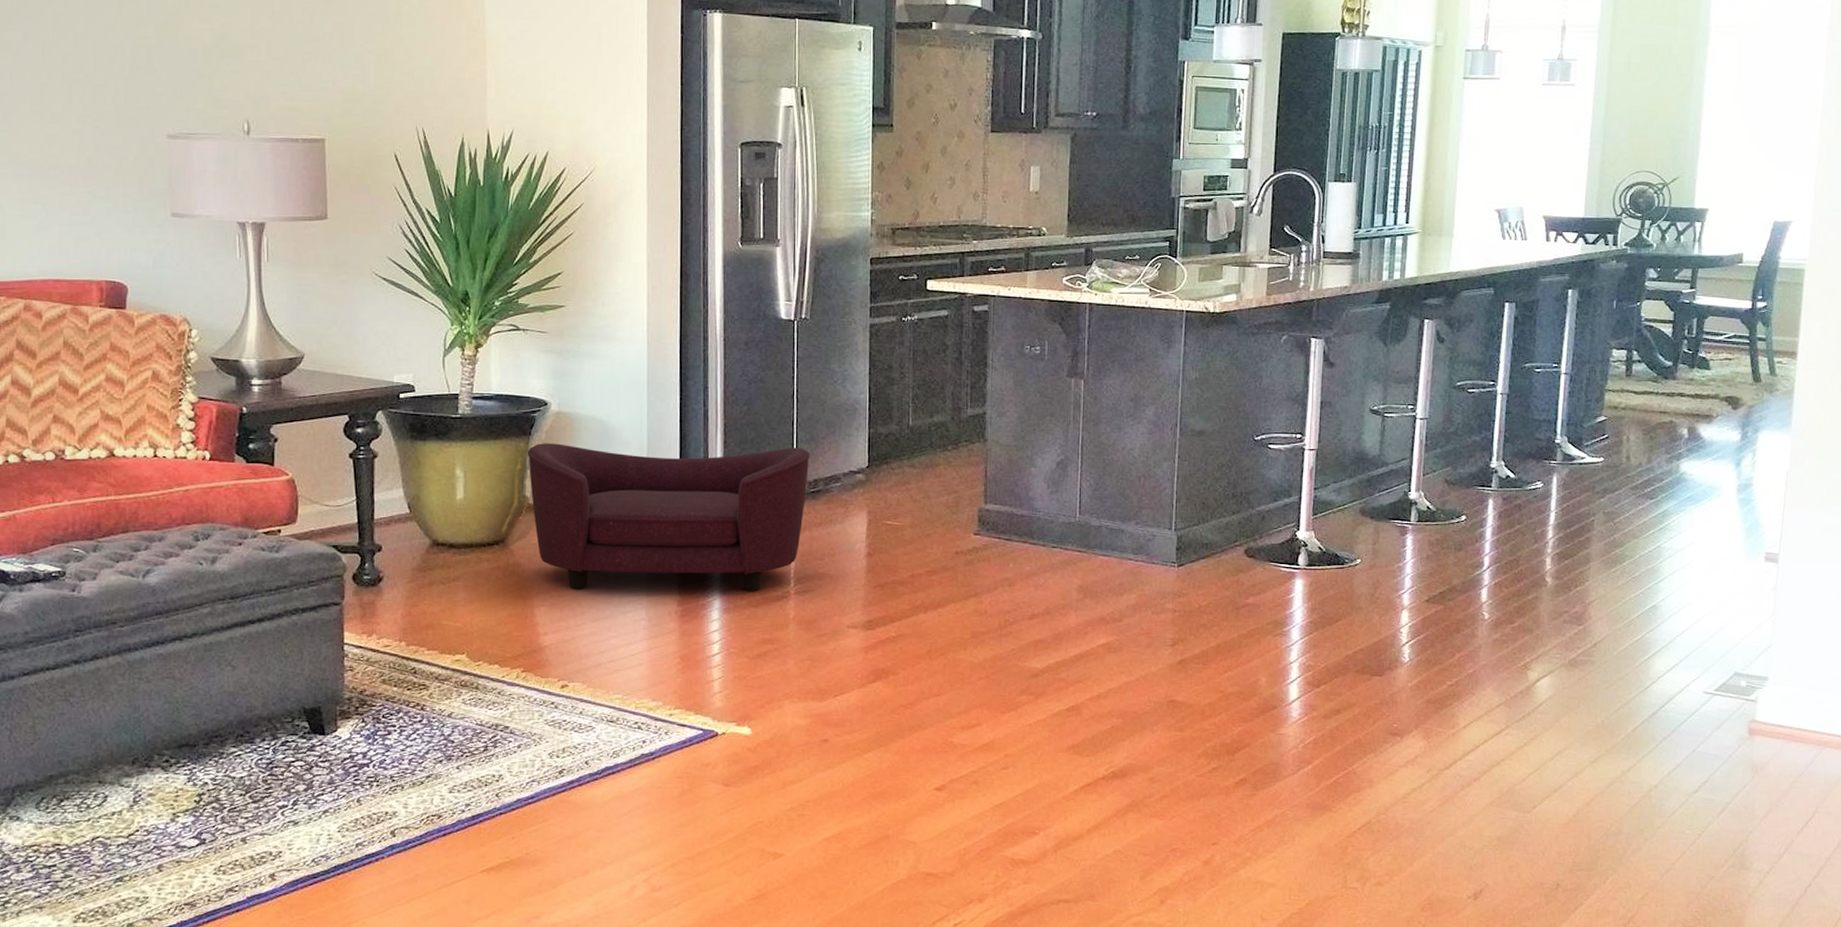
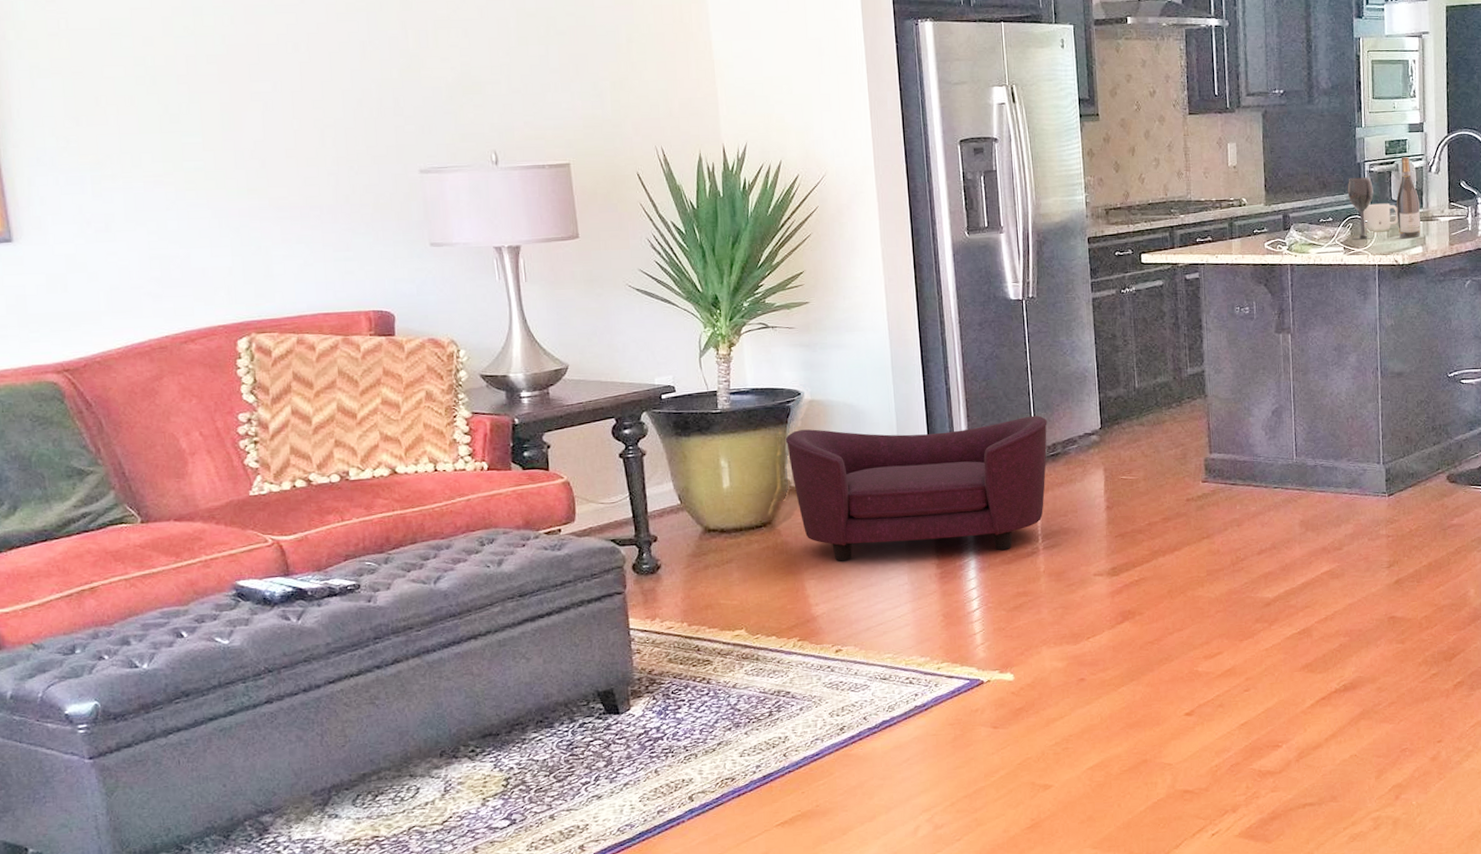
wine glass: none [1158,213,1187,283] -> present [1347,177,1375,241]
mug: none [1173,243,1213,276] -> present [1362,203,1399,234]
wine bottle: none [1210,195,1237,284] -> present [1396,157,1421,238]

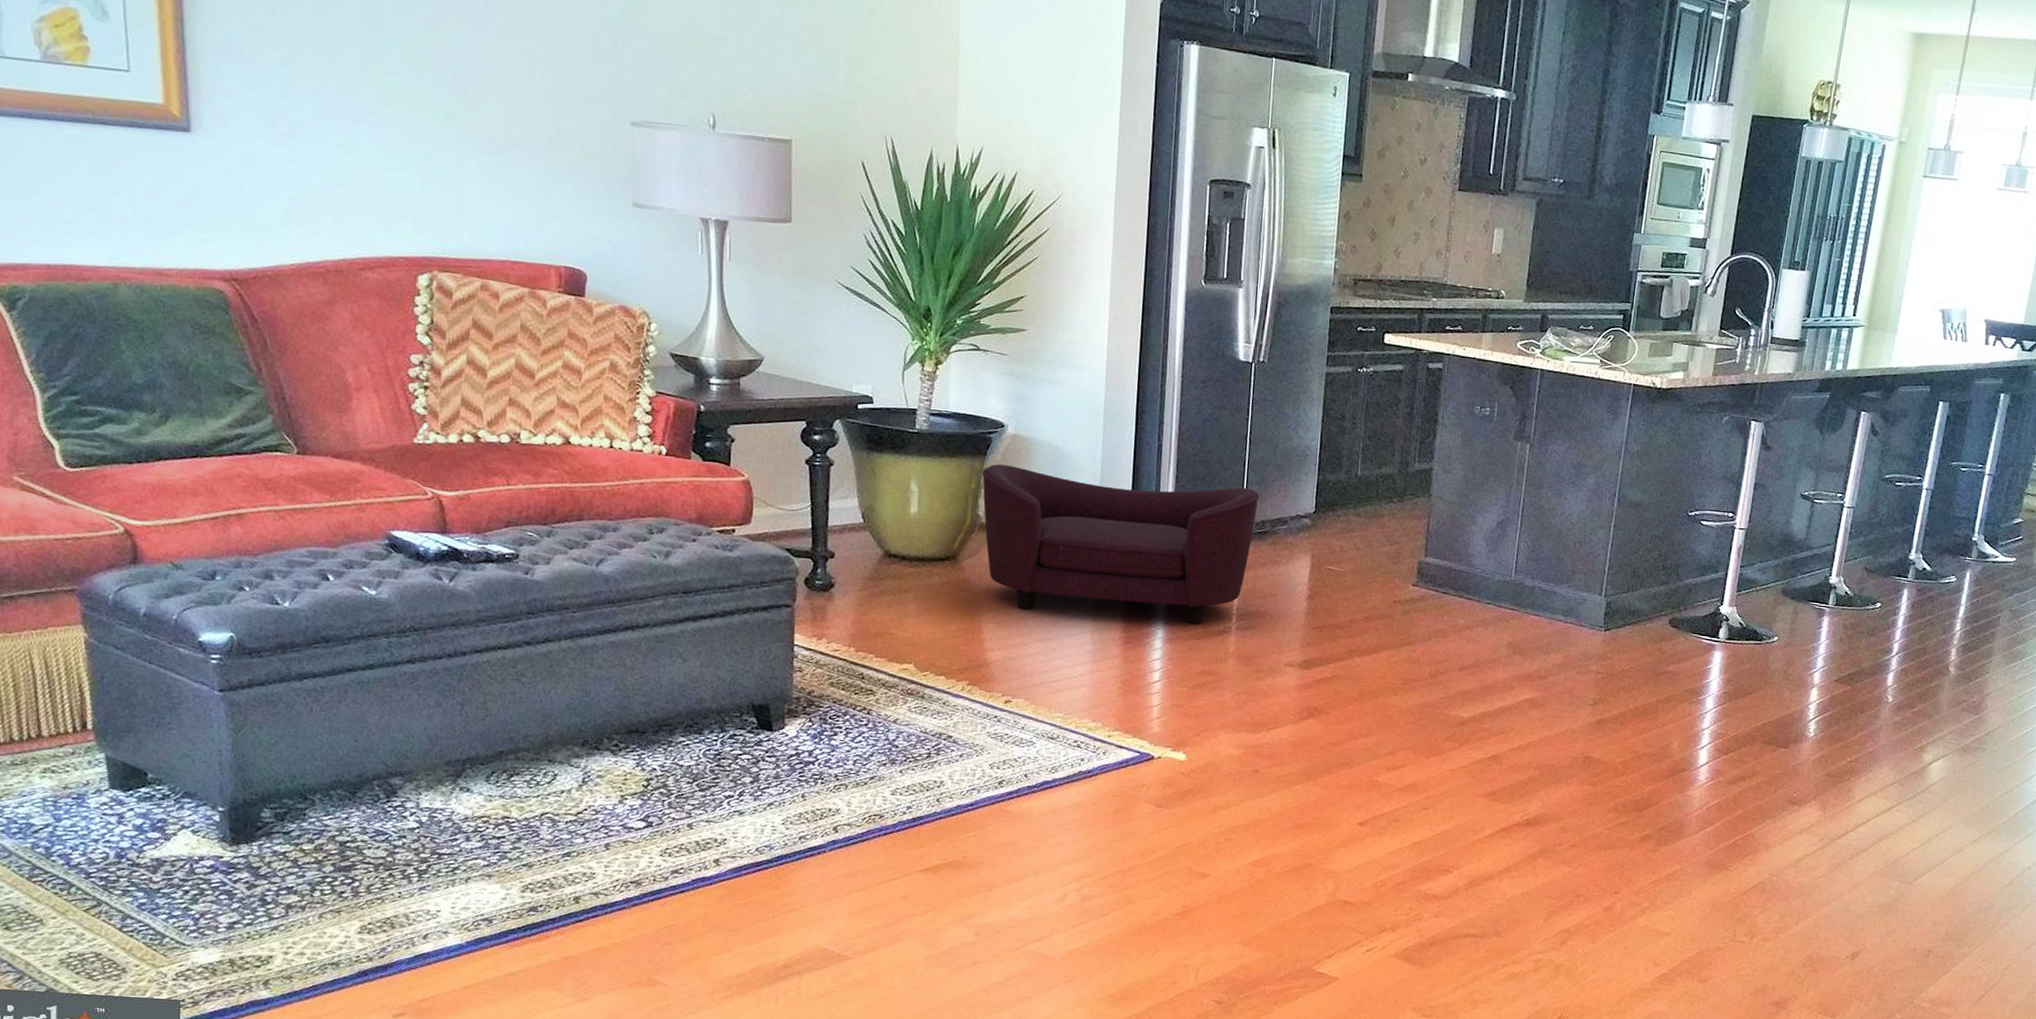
wine glass: present [1347,177,1375,241] -> none [1610,286,1642,356]
mug: present [1362,203,1399,234] -> none [1625,317,1665,351]
wine bottle: present [1396,157,1421,238] -> none [1660,272,1689,362]

